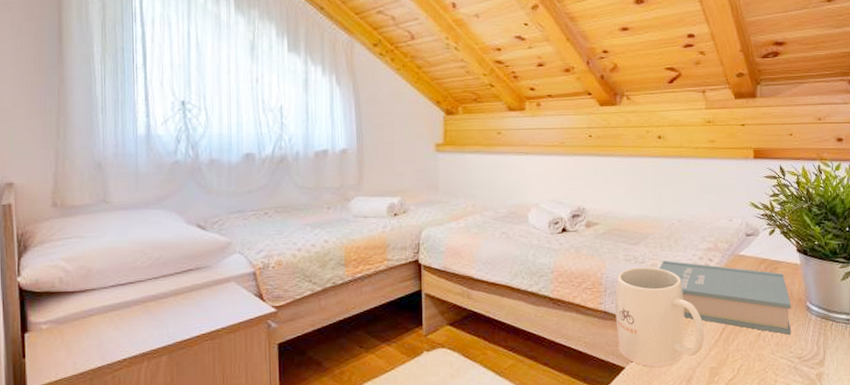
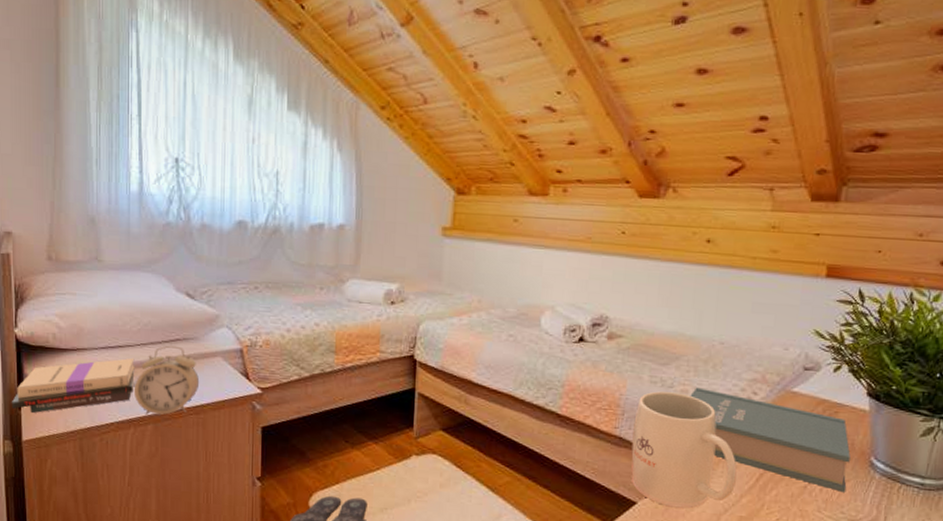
books: none [14,292,147,361] -> present [11,357,135,414]
alarm clock: none [146,276,214,348] -> present [133,345,200,416]

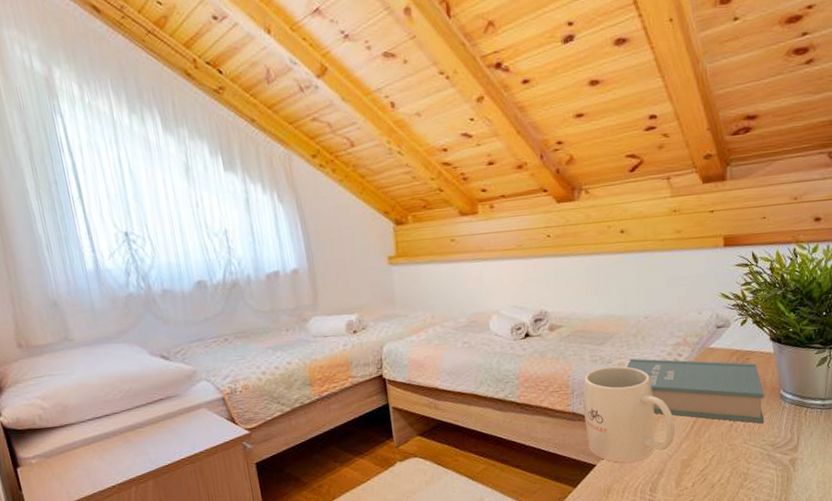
books: present [11,357,135,414] -> none [10,423,128,492]
alarm clock: present [133,345,200,416] -> none [128,405,190,474]

